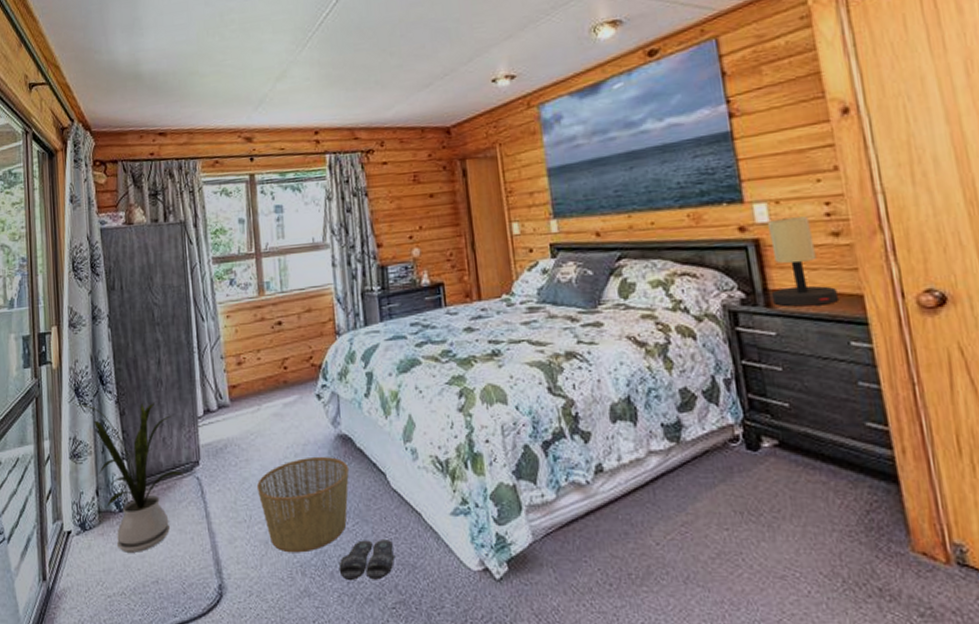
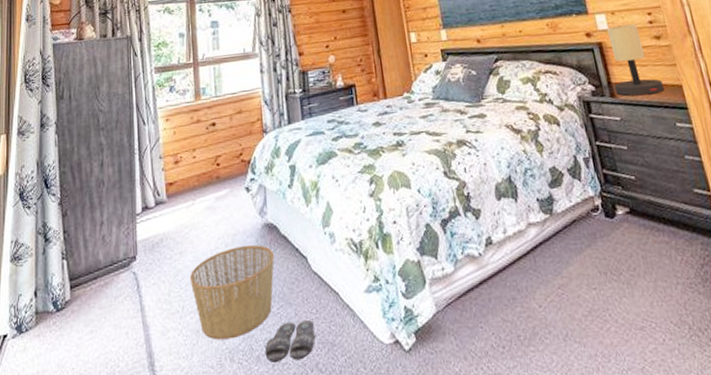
house plant: present [76,402,185,552] -> none [19,202,122,352]

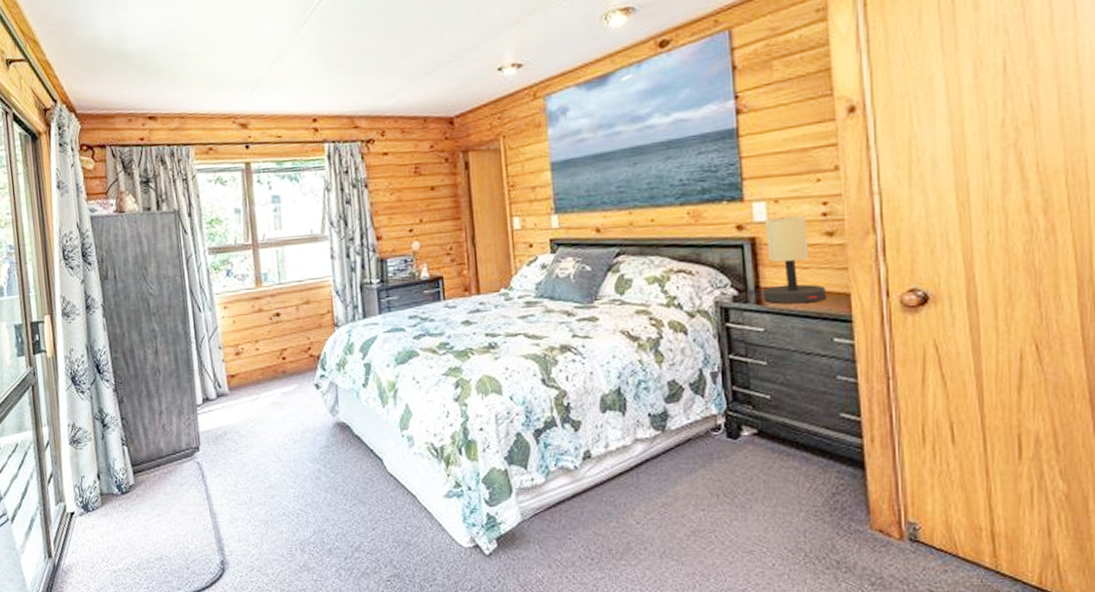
basket: present [189,244,275,340] -> none [256,442,348,532]
slippers: present [264,320,316,363] -> none [336,520,391,556]

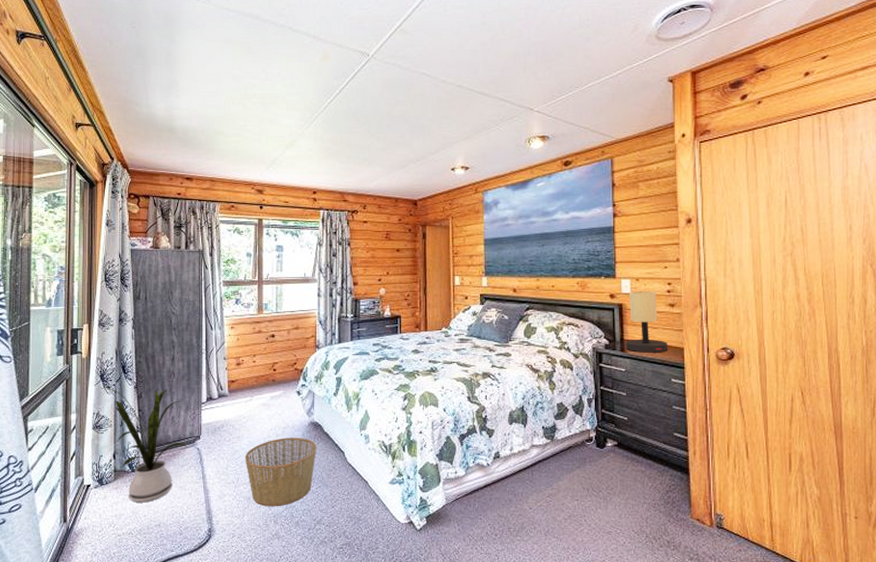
house plant: none [73,391,185,532] -> present [100,388,188,503]
basket: none [256,442,348,532] -> present [244,437,317,507]

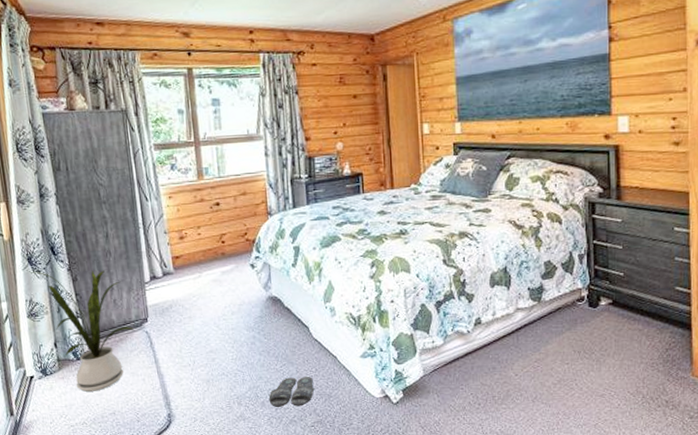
basket: present [244,437,317,507] -> none [199,313,279,389]
slippers: none [303,499,346,528] -> present [268,377,315,407]
table lamp: present [626,291,667,353] -> none [623,128,670,200]

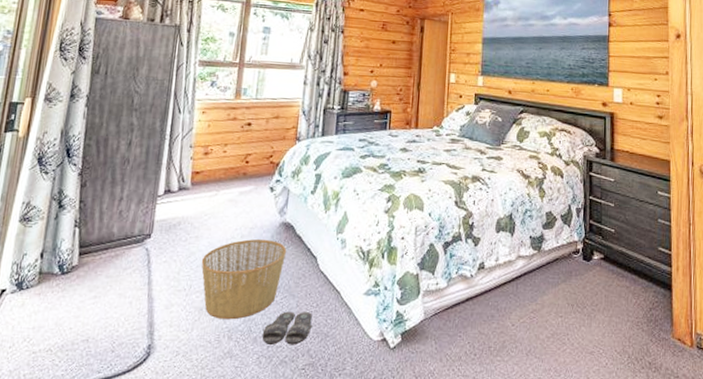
house plant: present [30,270,135,392] -> none [36,173,135,313]
basket: none [199,313,279,389] -> present [201,238,287,320]

